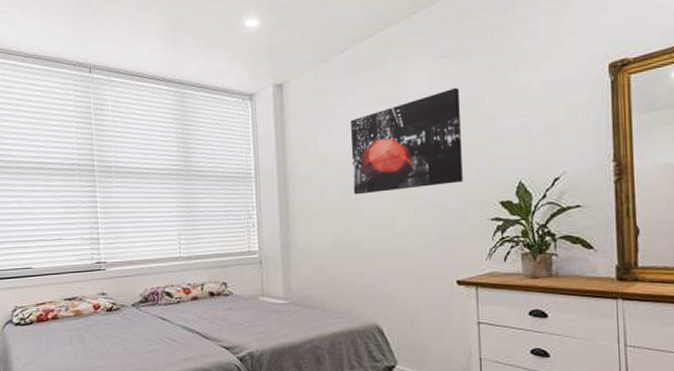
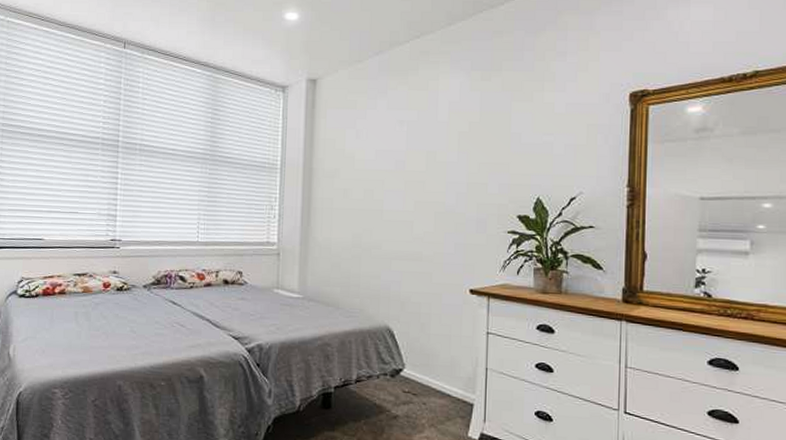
wall art: present [350,87,463,195] -> none [376,100,487,196]

